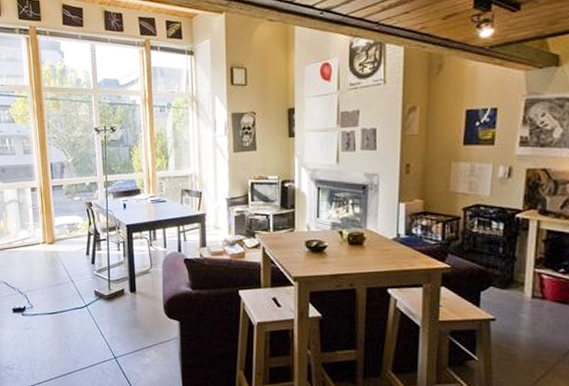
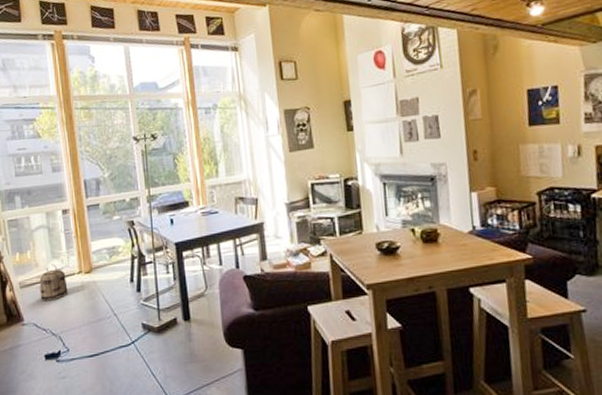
basket: none [10,233,33,264] -> present [39,264,68,301]

